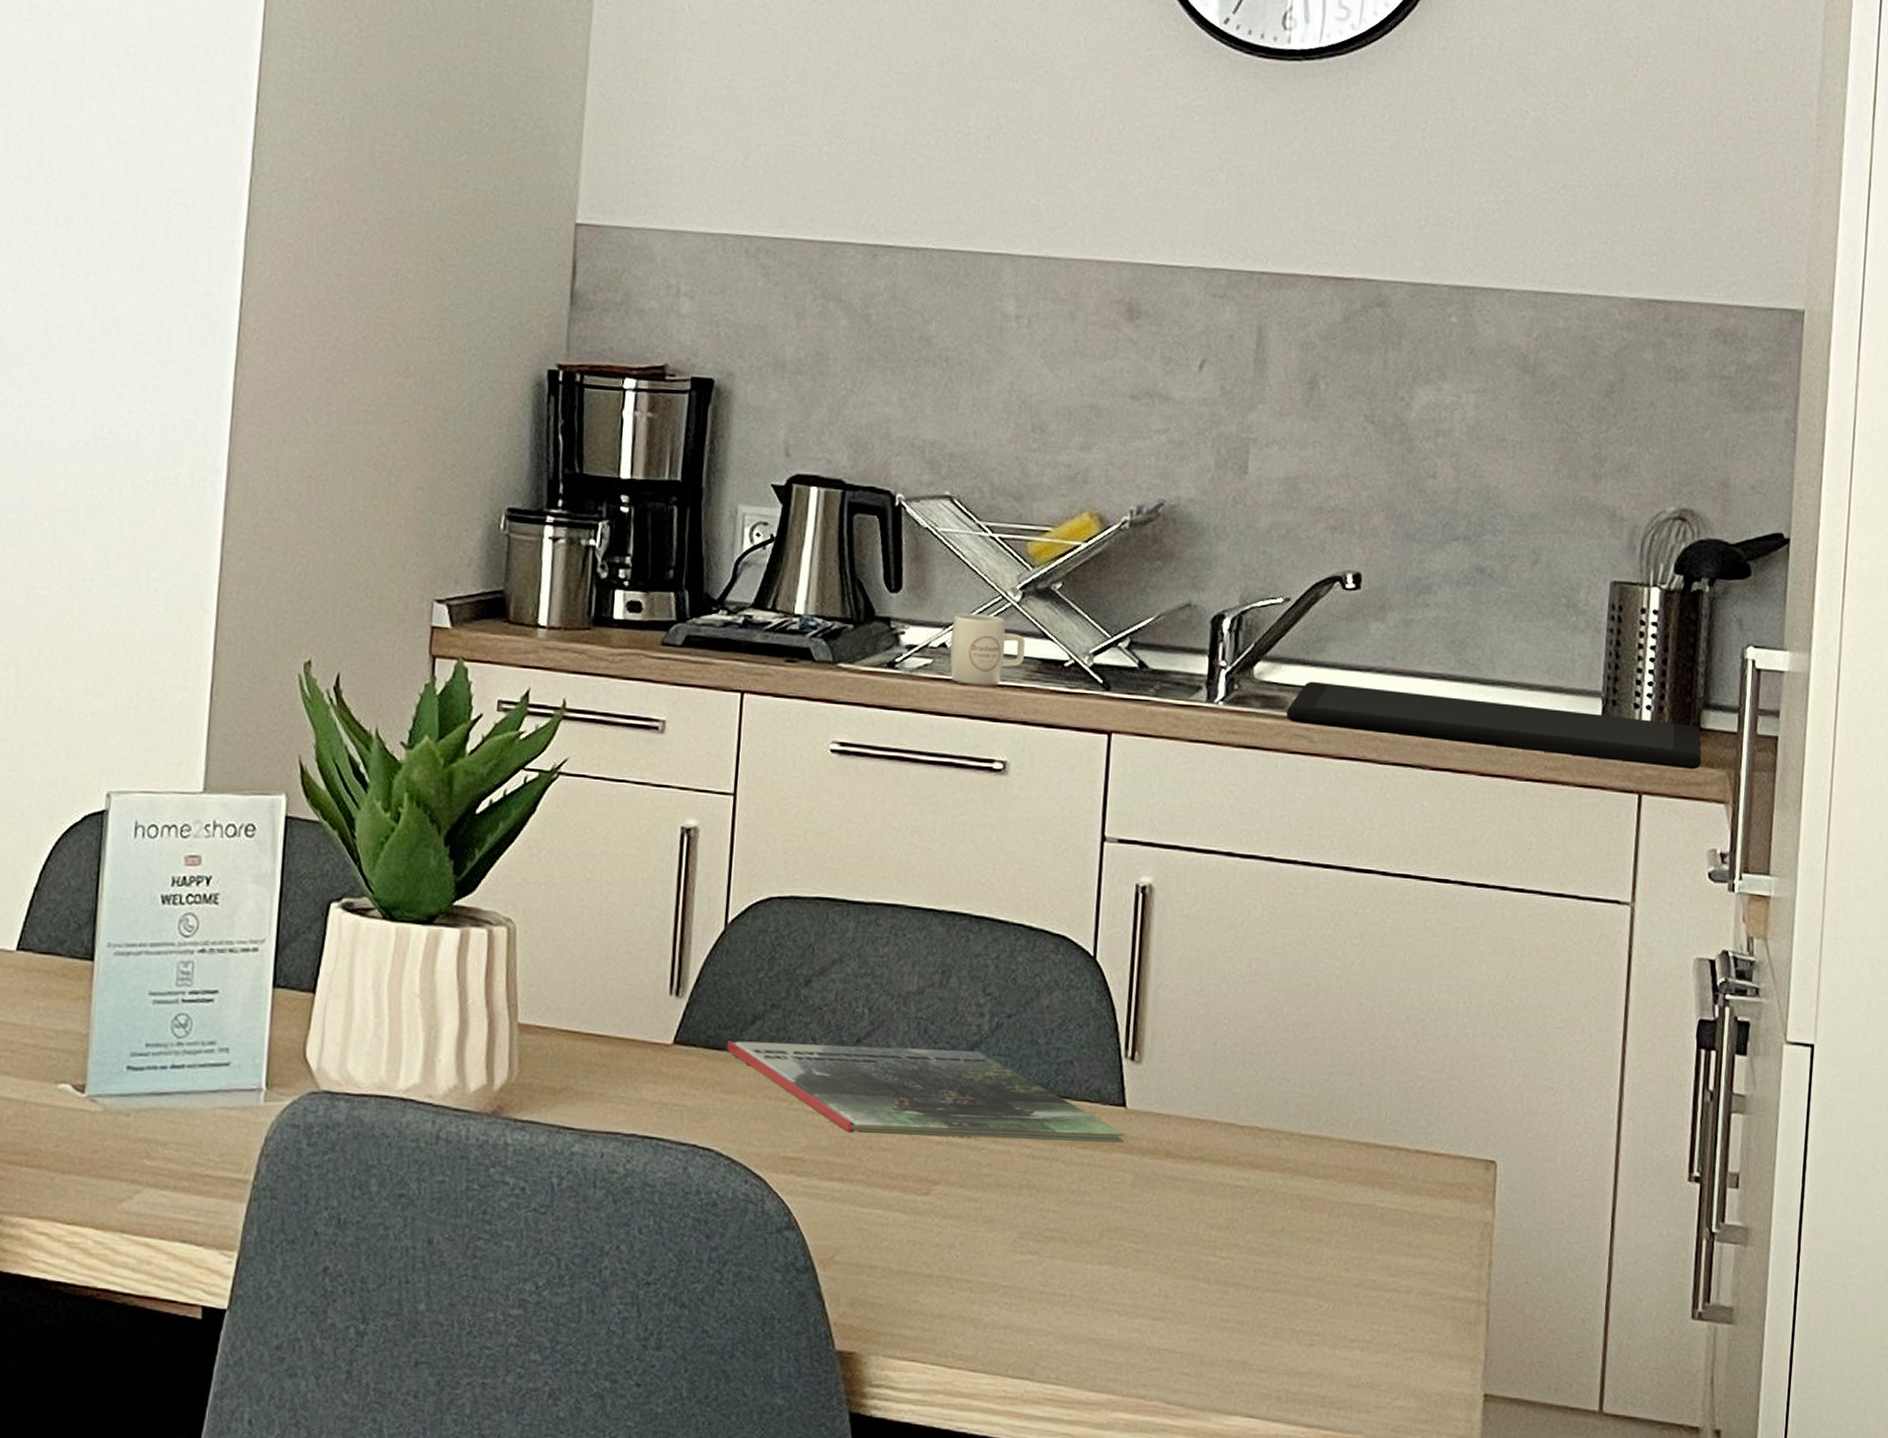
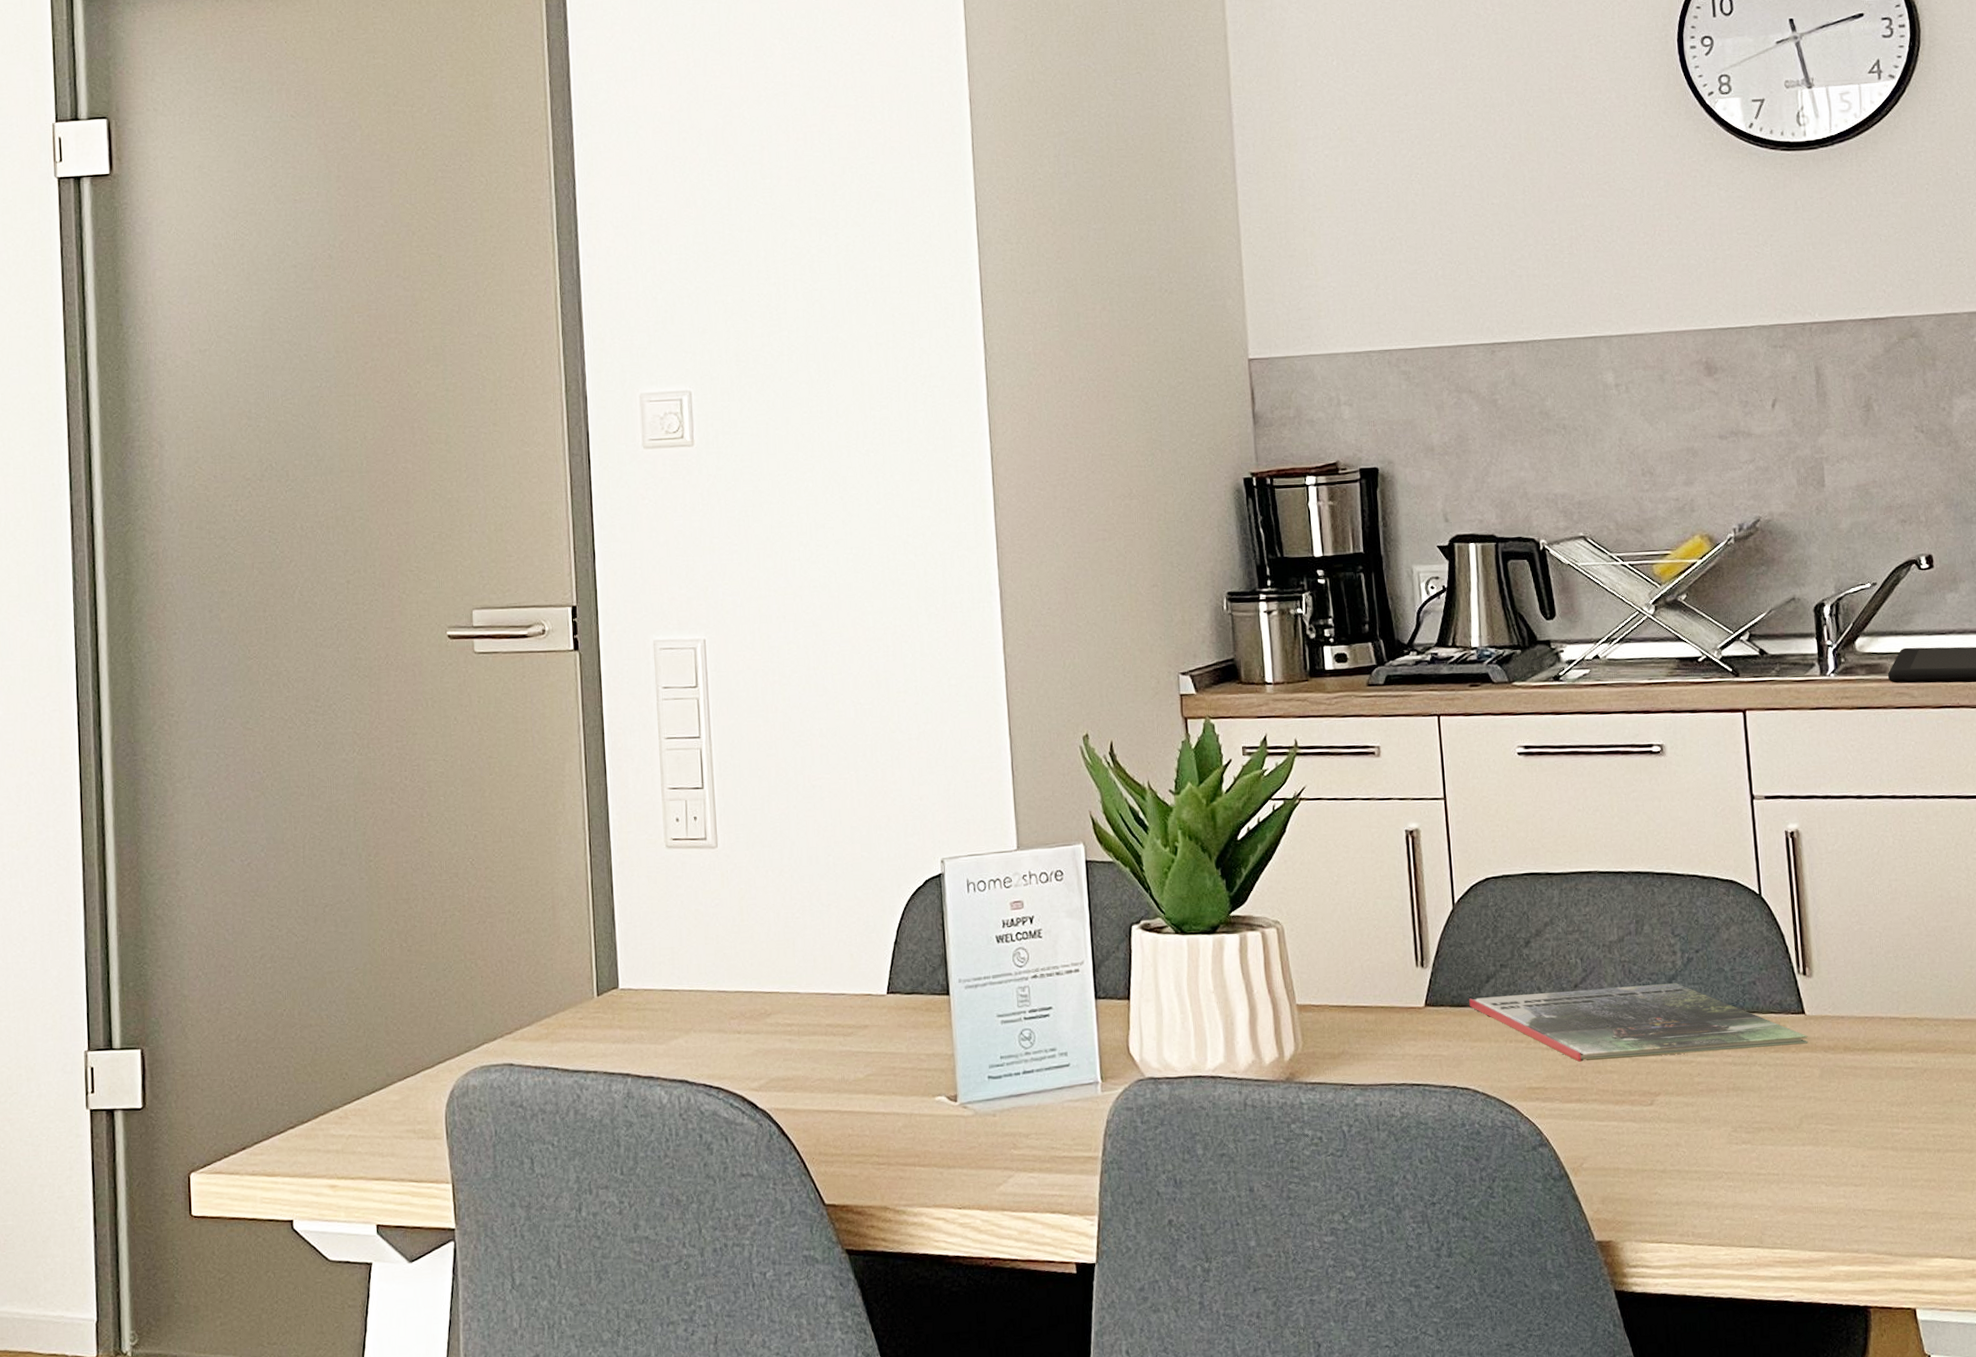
mug: present [950,613,1025,687] -> none [1601,627,1665,687]

